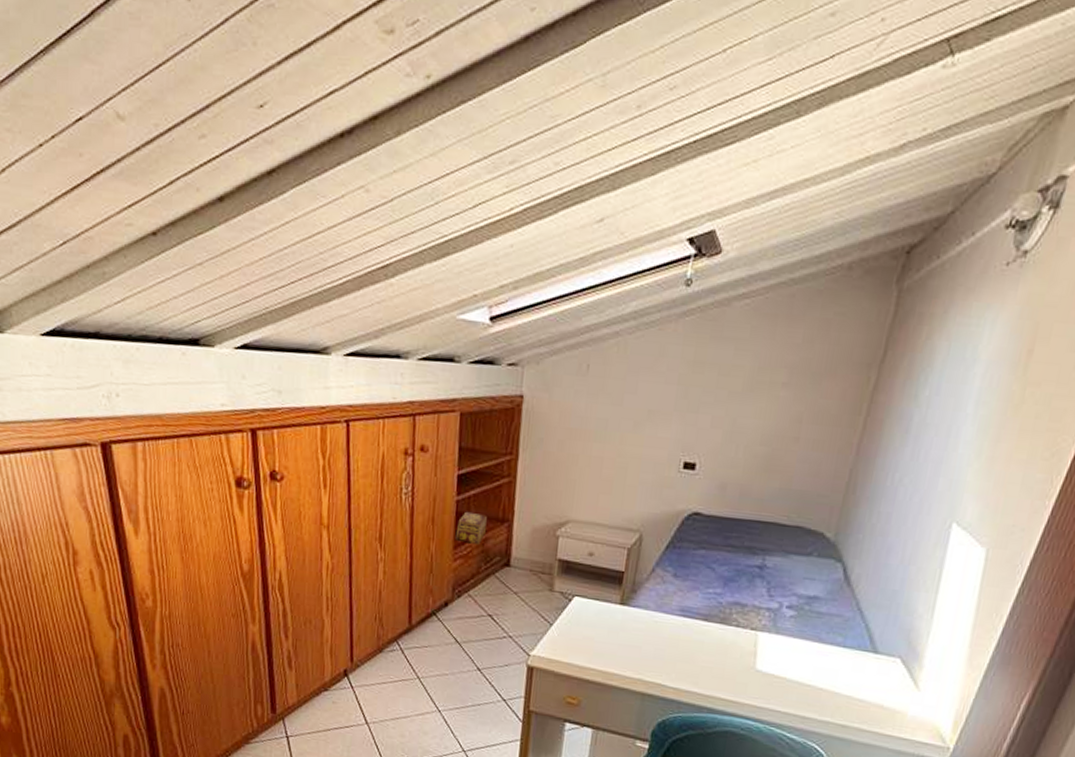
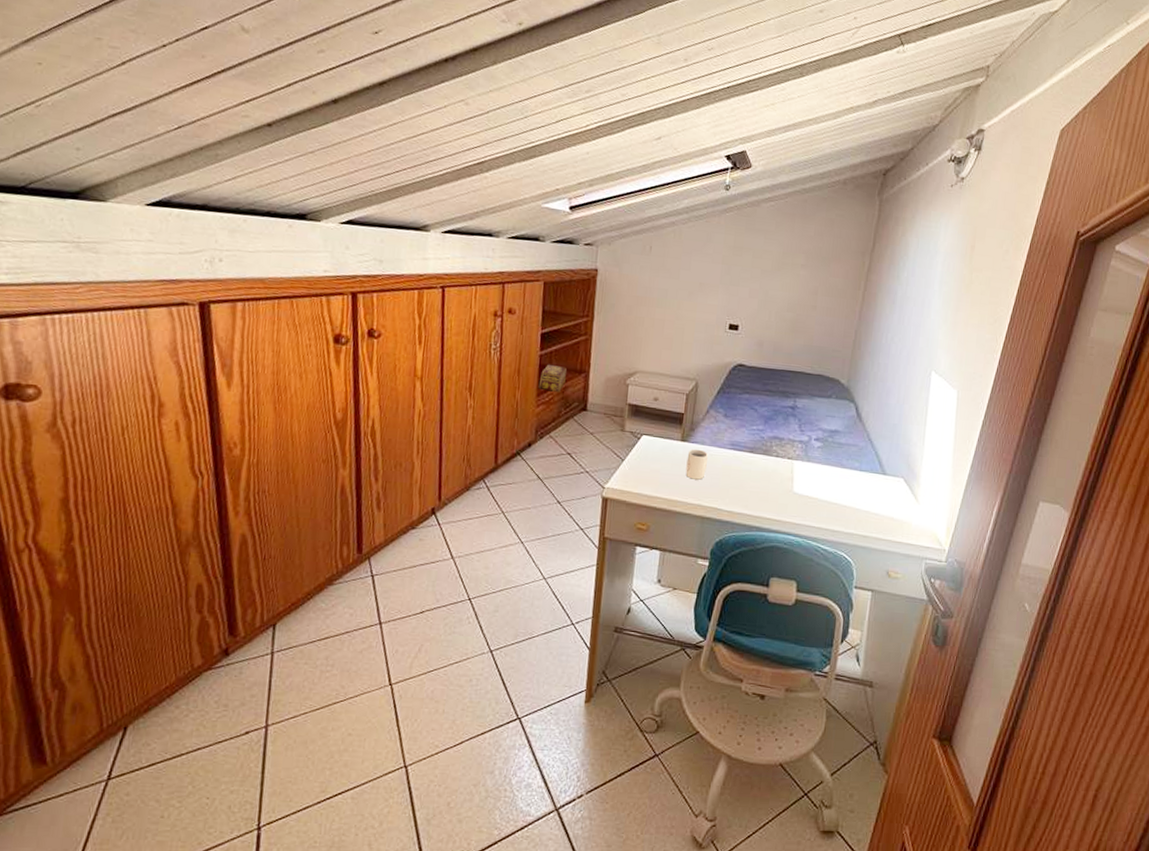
mug: none [624,614,652,651] -> present [685,449,708,480]

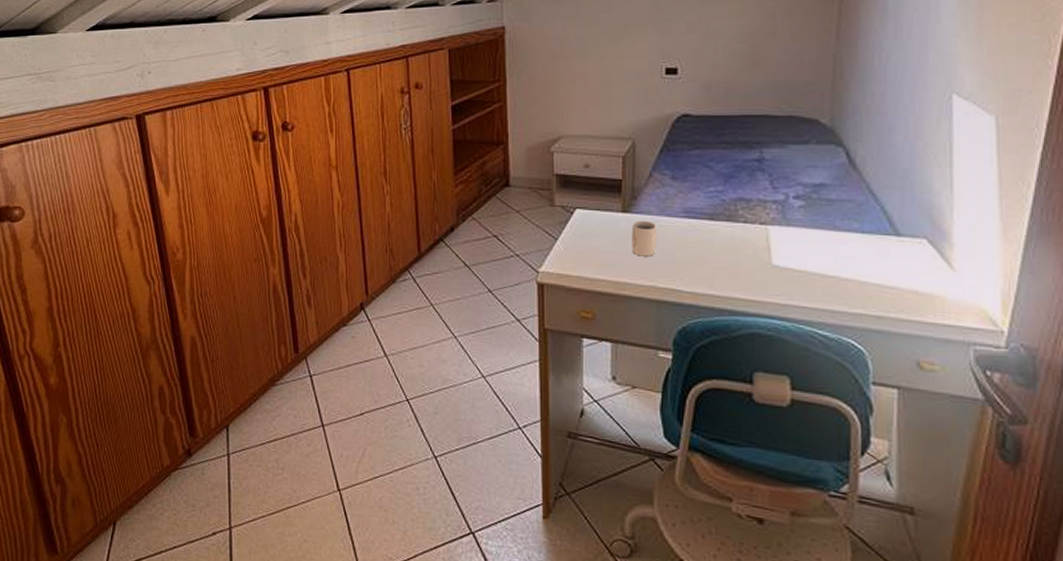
decorative box: present [538,364,567,393] -> none [454,138,484,170]

